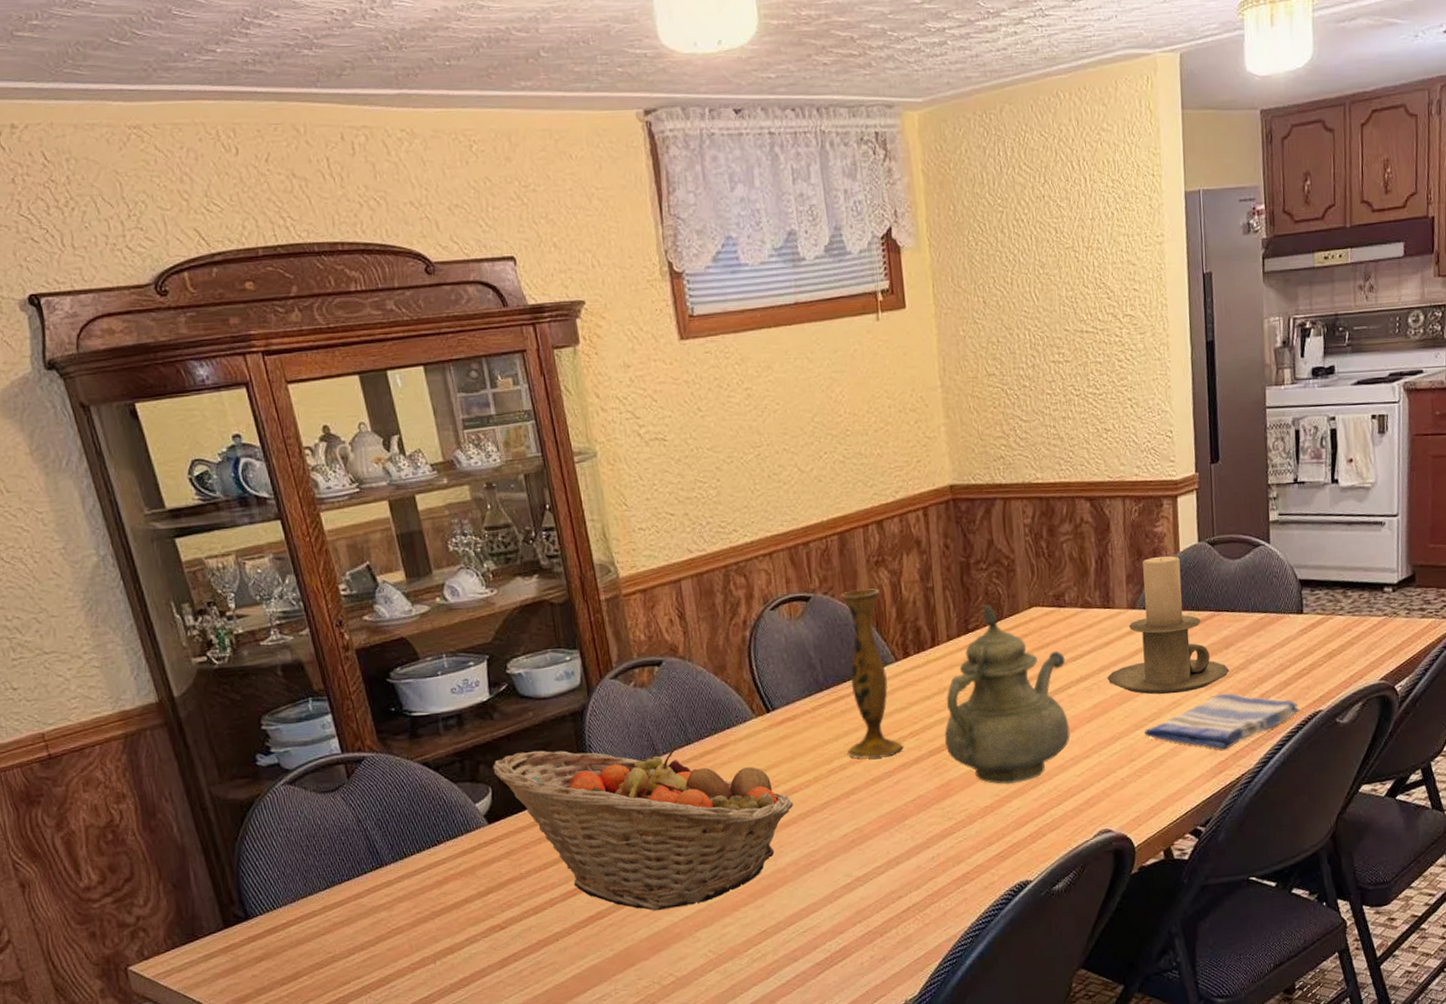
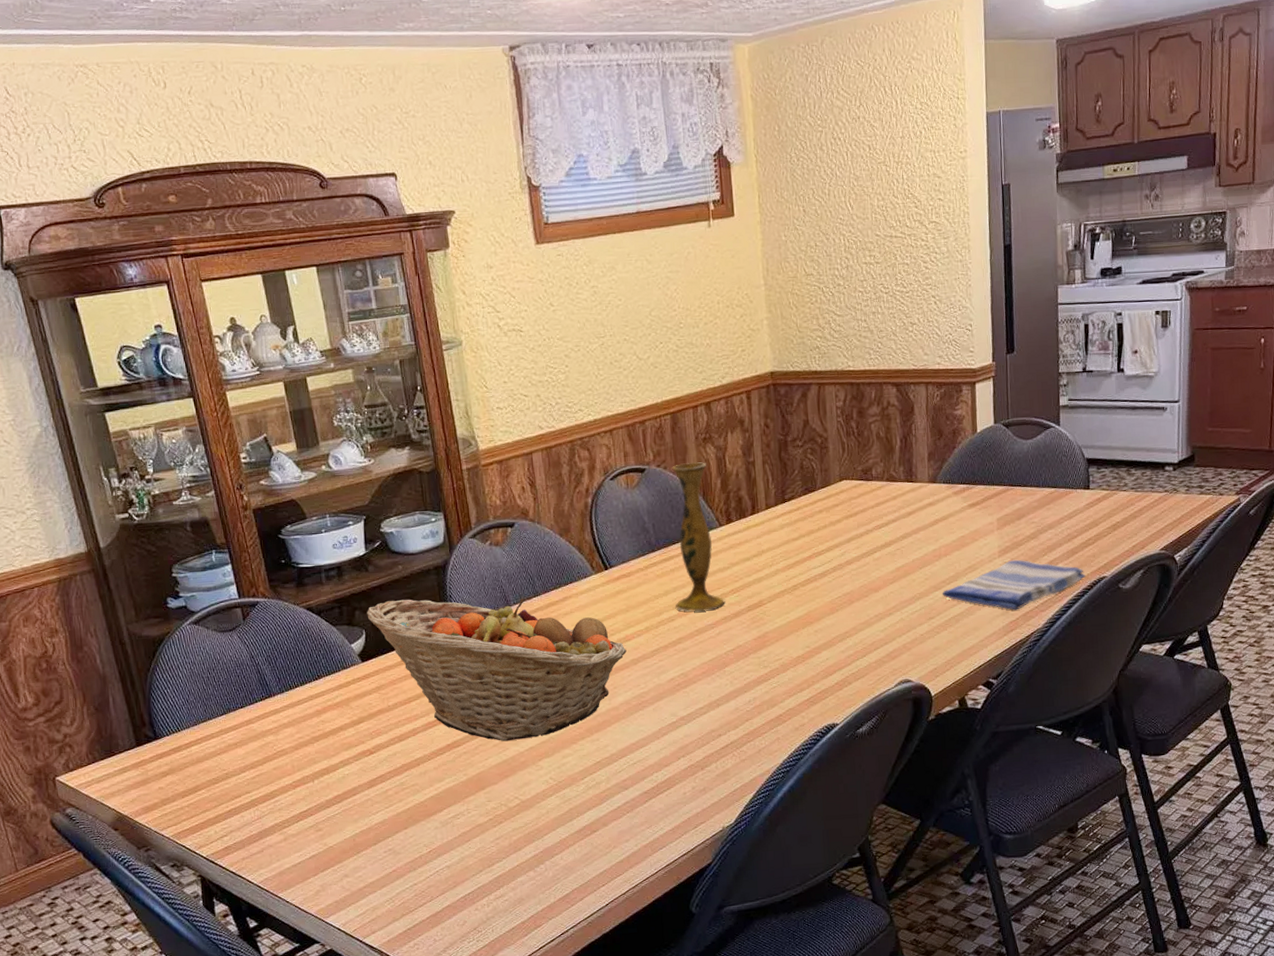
teapot: present [944,605,1070,785] -> none [762,477,875,638]
candle holder: present [1107,556,1230,695] -> none [909,436,1021,560]

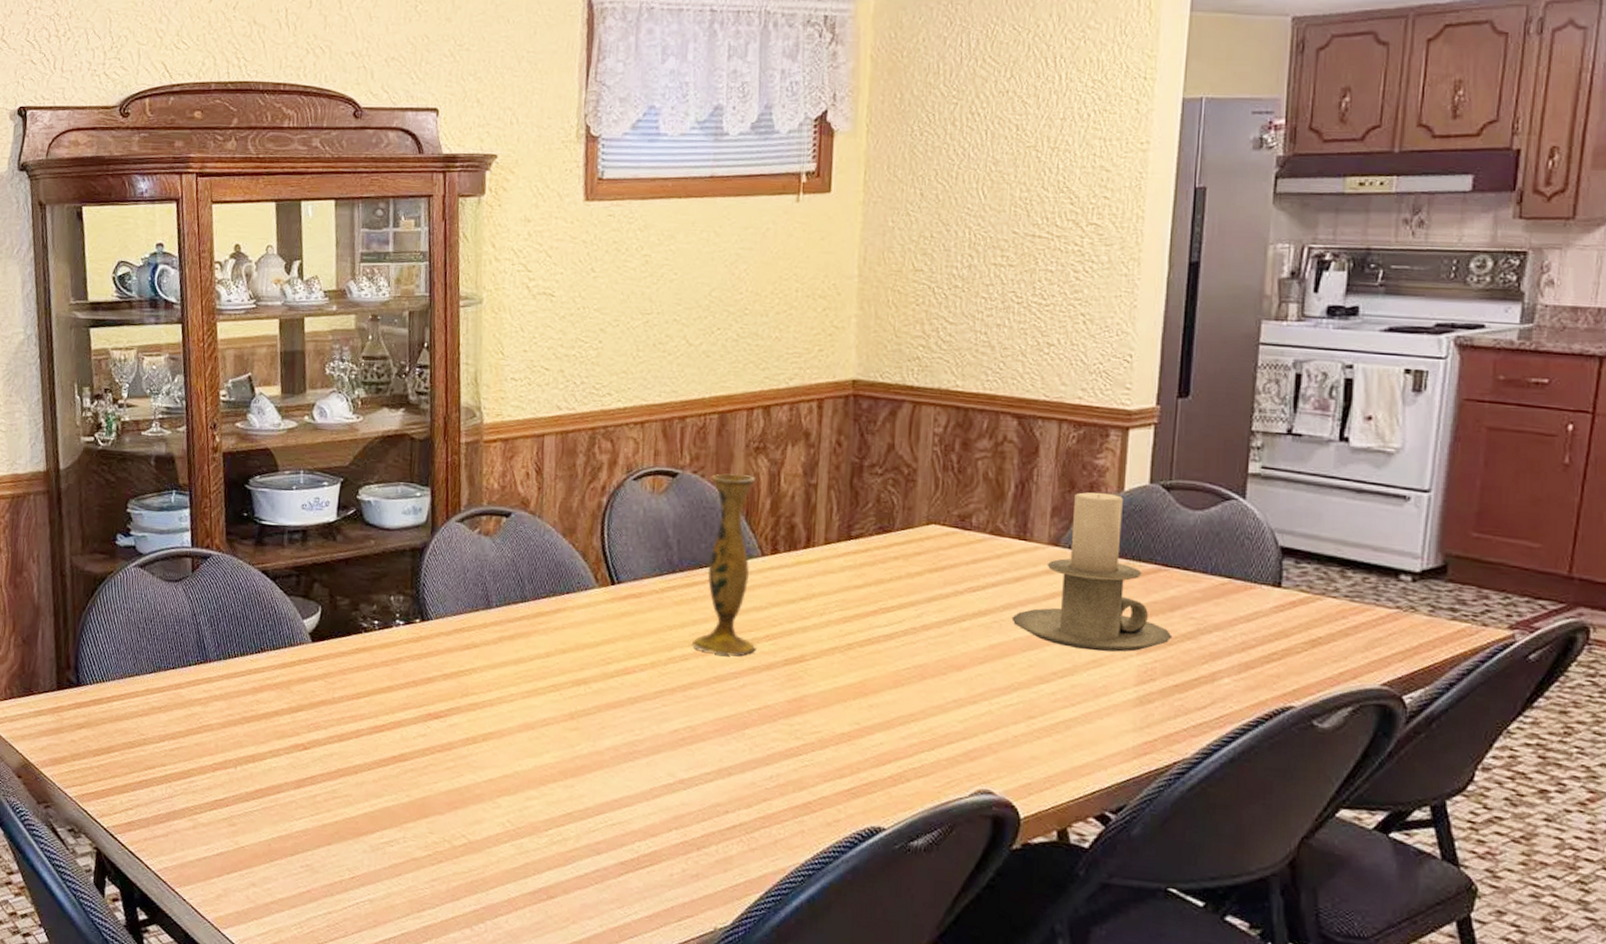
fruit basket: present [367,599,627,742] -> none [326,577,624,769]
candle holder: none [909,436,1021,560] -> present [1011,492,1173,652]
dish towel: present [942,559,1086,610] -> none [1050,661,1263,729]

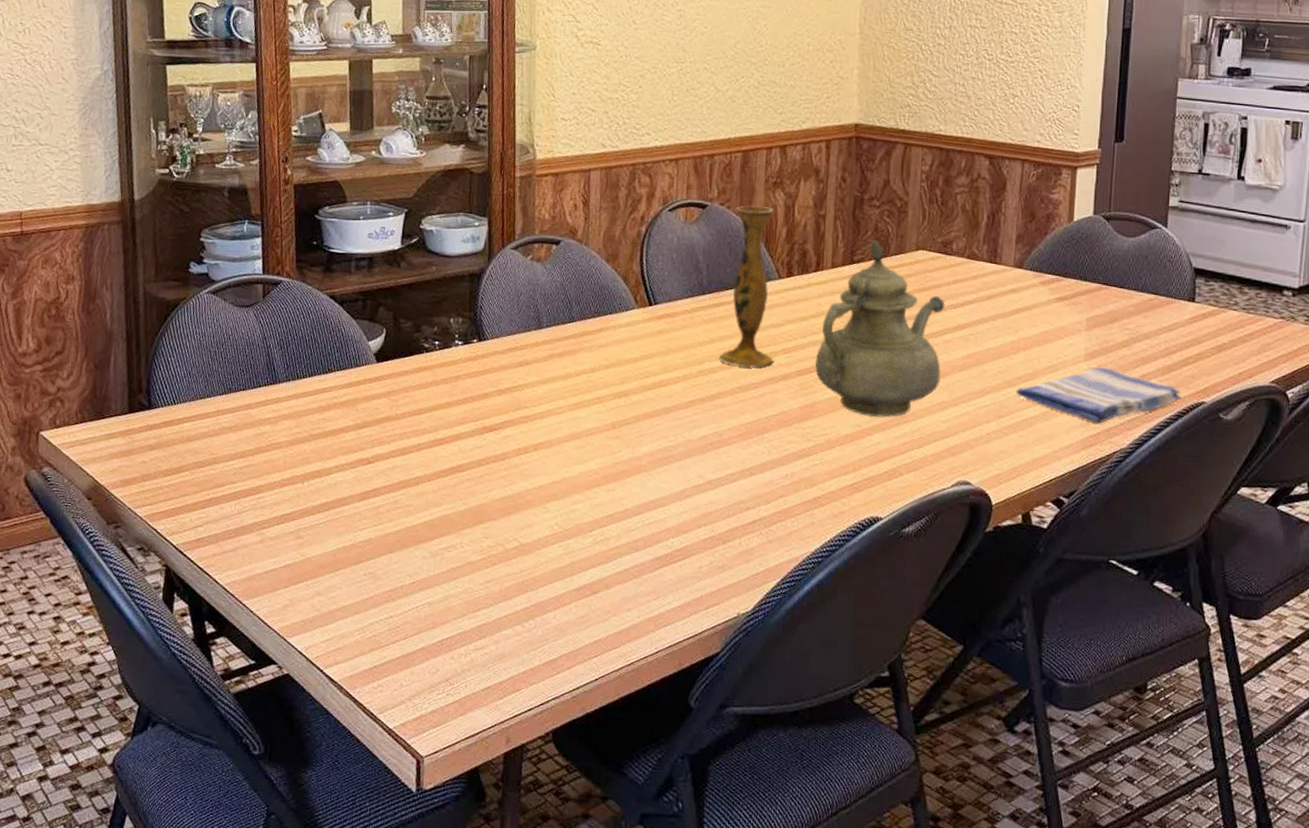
teapot: none [804,513,963,715] -> present [814,240,945,418]
candle holder: present [1011,492,1173,652] -> none [985,222,1112,359]
dish towel: none [1050,661,1263,729] -> present [1016,366,1182,424]

